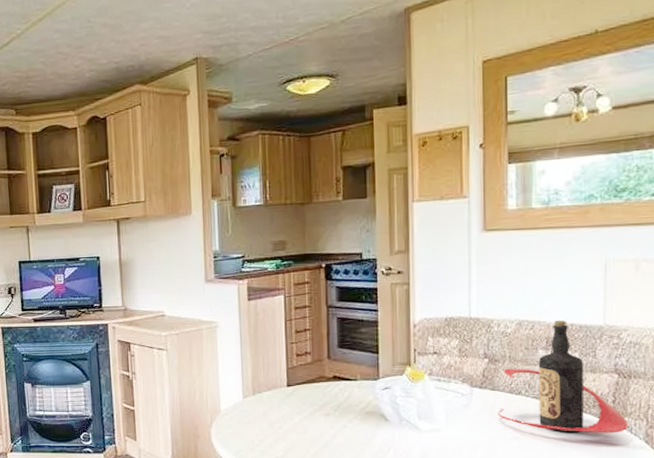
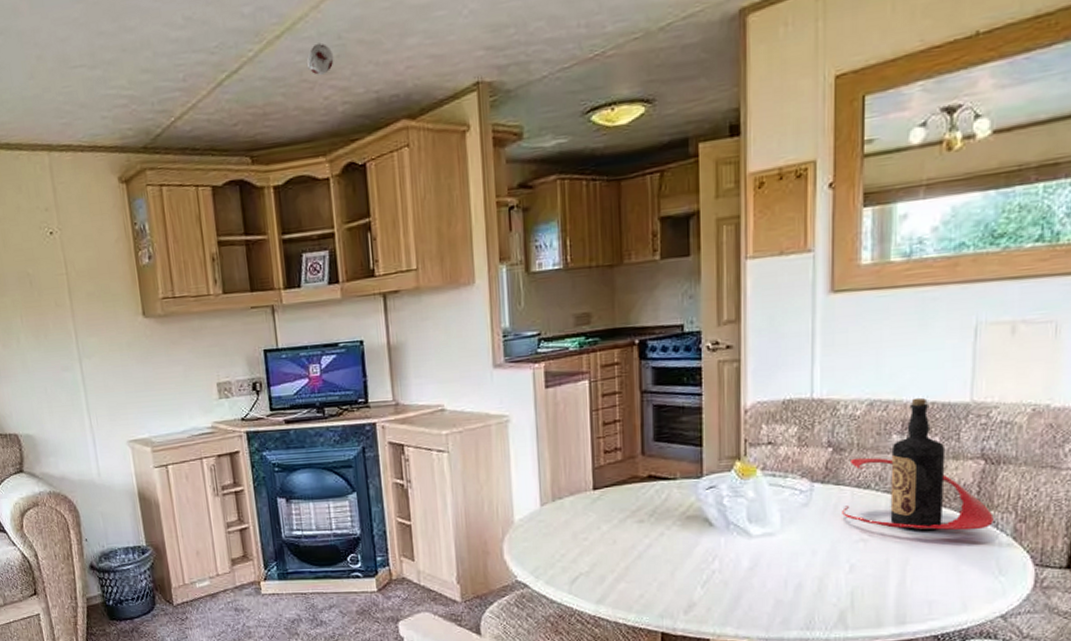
smoke detector: none [62,25,84,49] -> present [306,42,334,75]

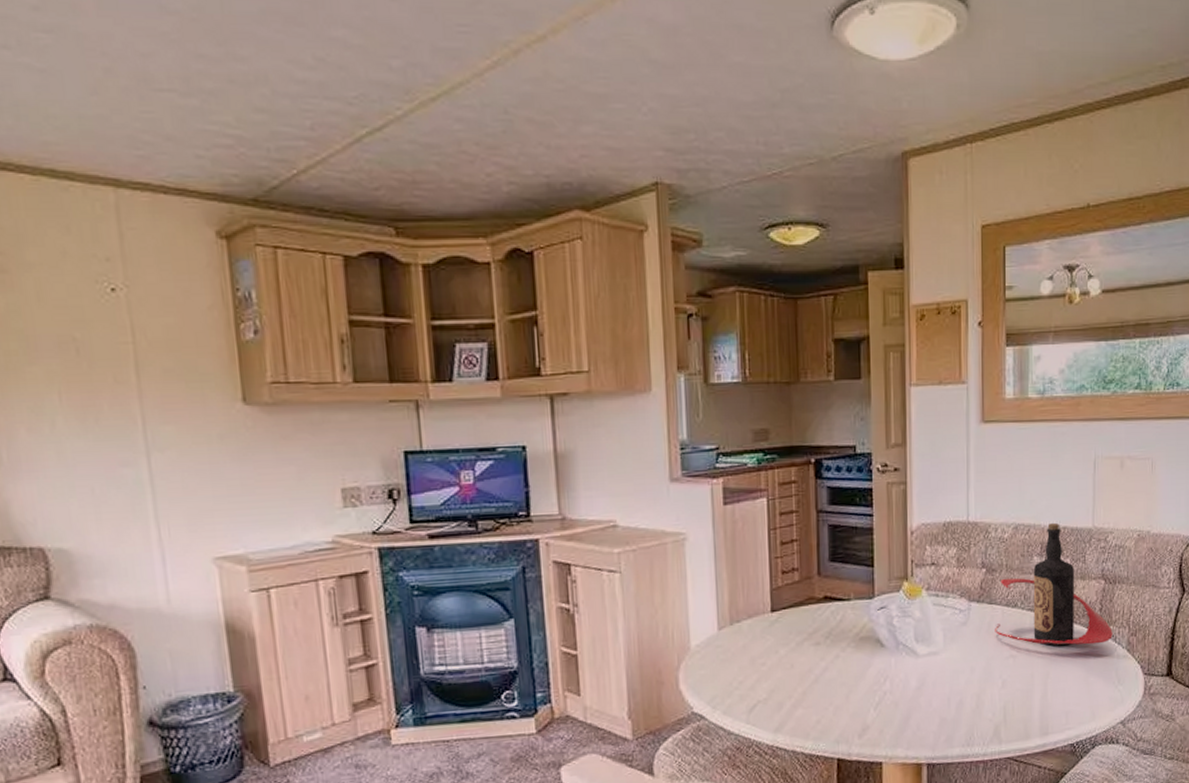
smoke detector: present [306,42,334,75] -> none [466,114,499,148]

